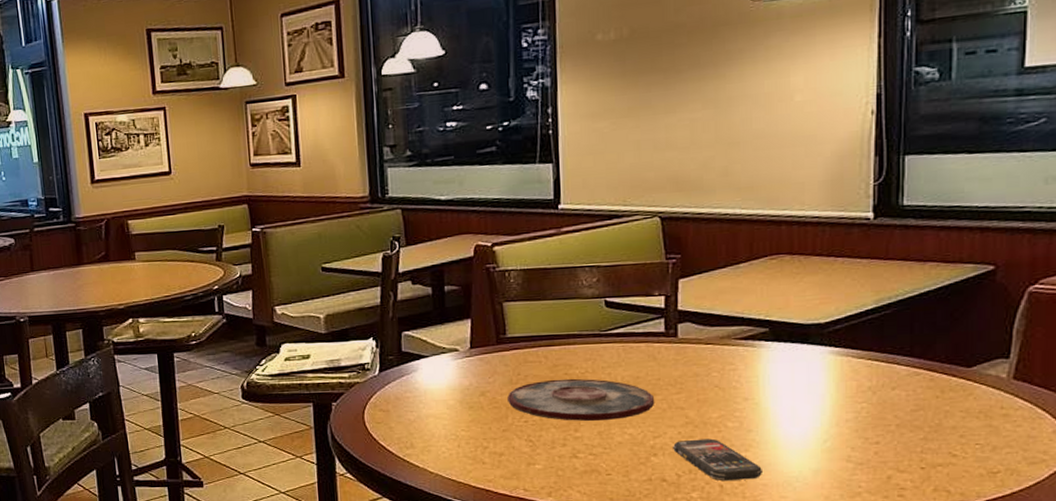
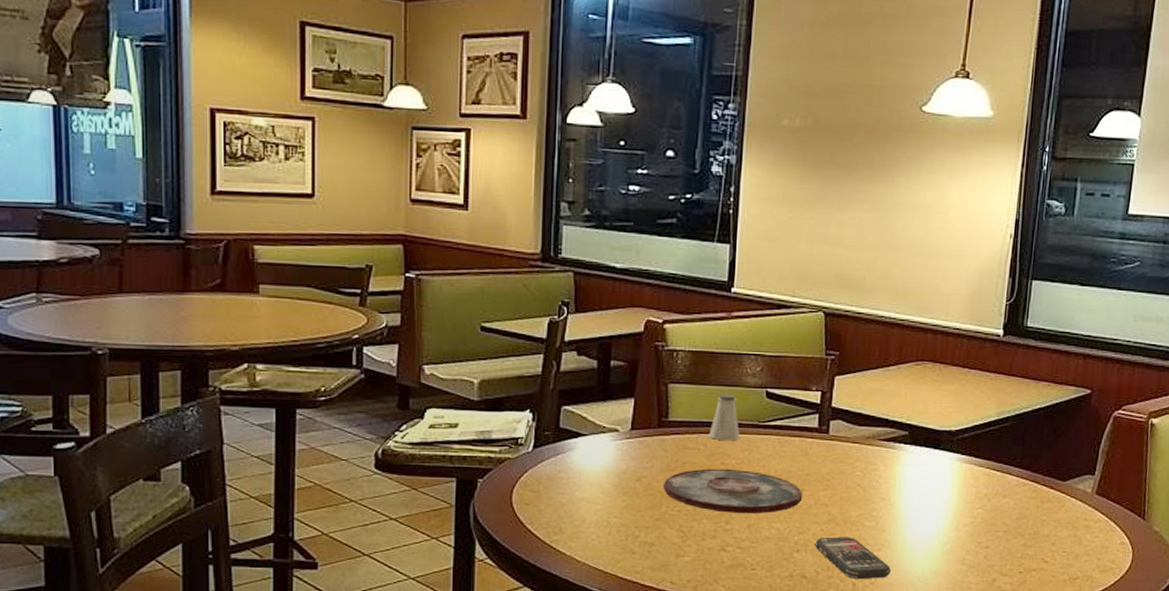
saltshaker: none [549,307,582,352] -> present [709,394,740,441]

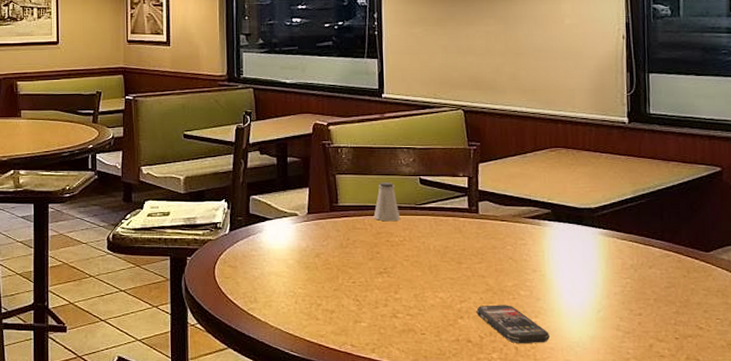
plate: present [663,468,803,513] -> none [339,245,461,284]

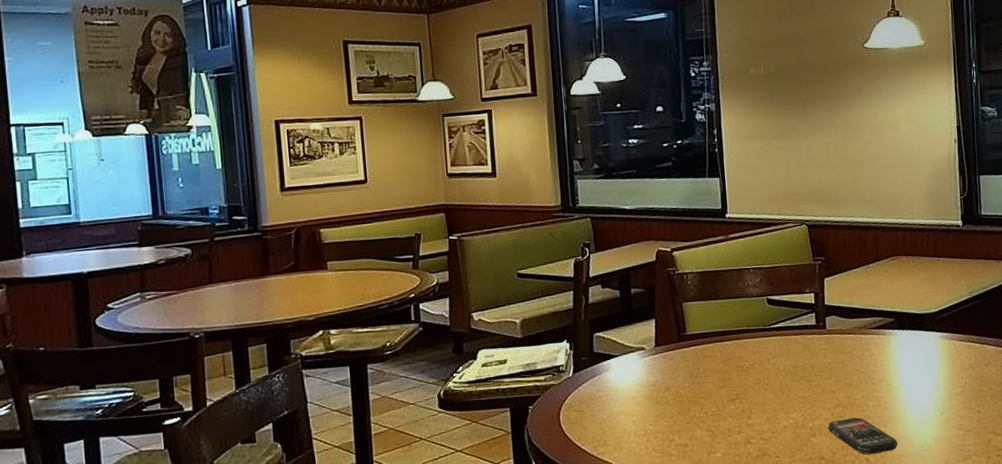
saltshaker: present [373,182,401,222] -> none [723,305,750,347]

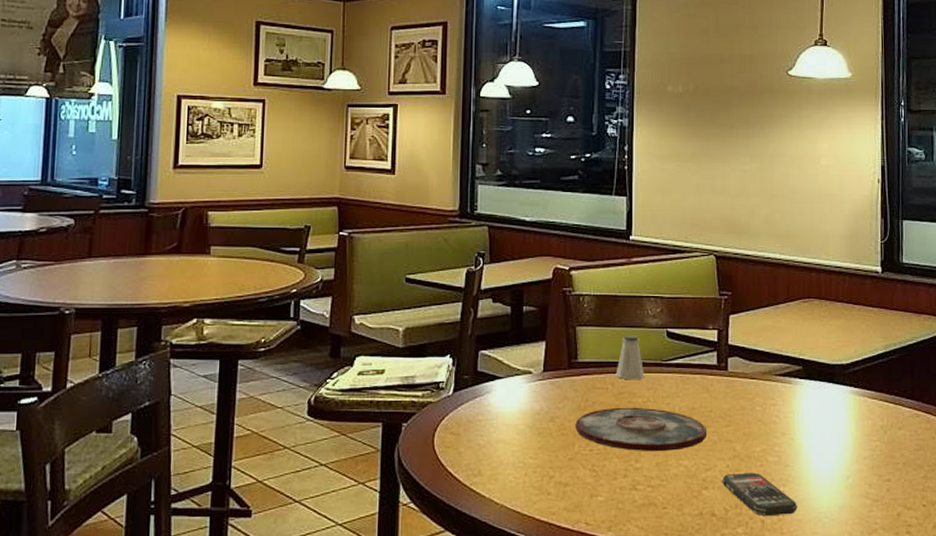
plate: none [689,369,812,410] -> present [575,407,708,451]
saltshaker: none [723,305,750,347] -> present [616,335,645,380]

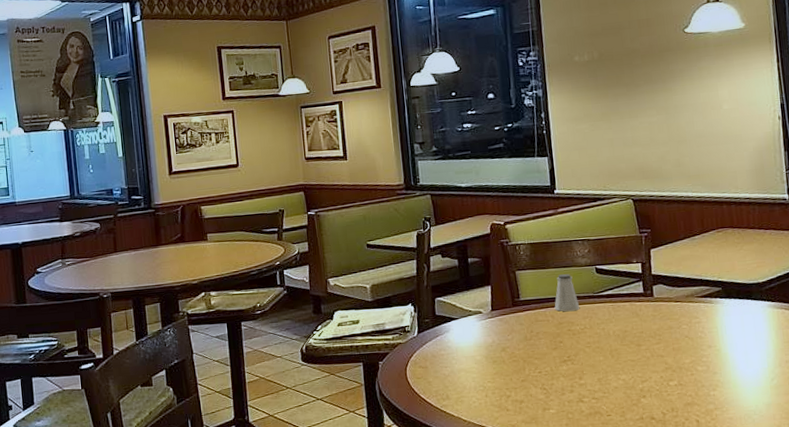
plate: present [575,407,708,451] -> none [524,333,641,371]
smartphone: present [722,472,797,517] -> none [657,381,728,417]

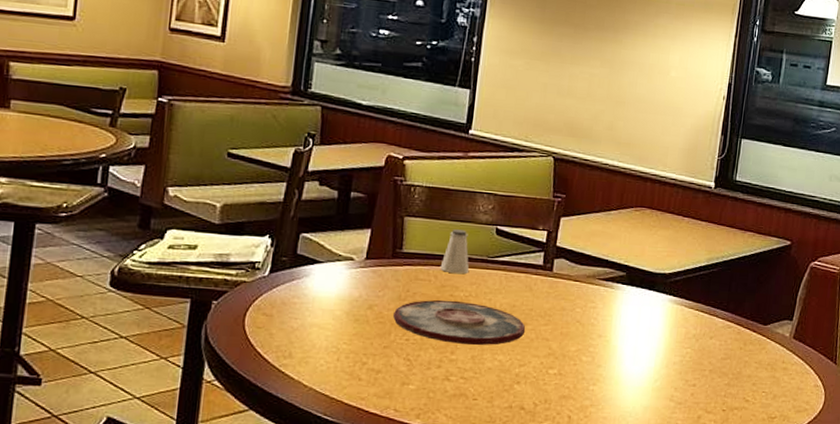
plate: none [524,333,641,371] -> present [393,299,526,345]

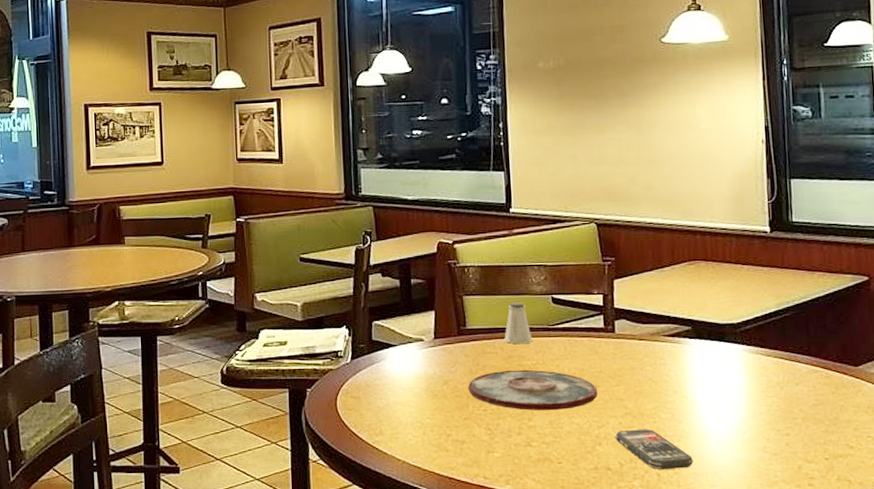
smartphone: none [534,370,605,413] -> present [615,429,693,470]

